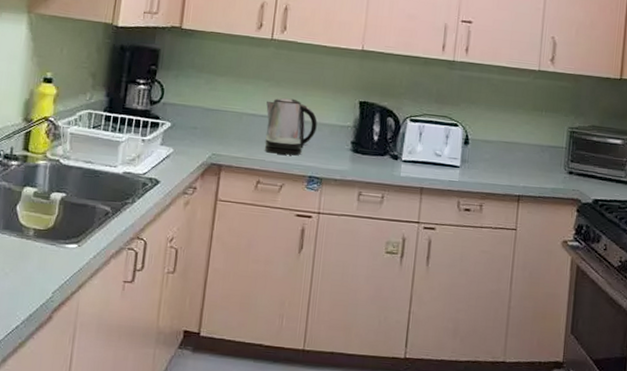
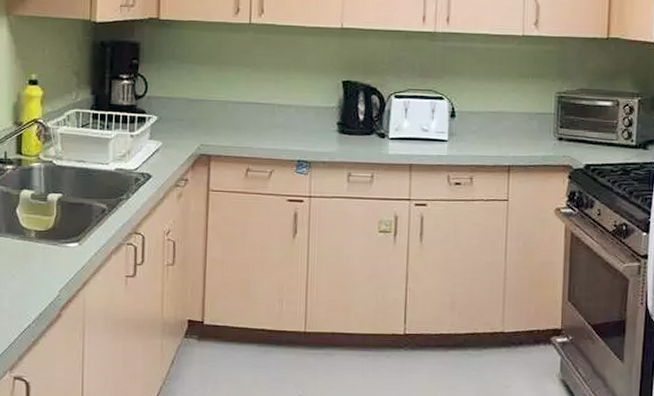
kettle: present [264,97,317,155] -> none [250,82,302,141]

